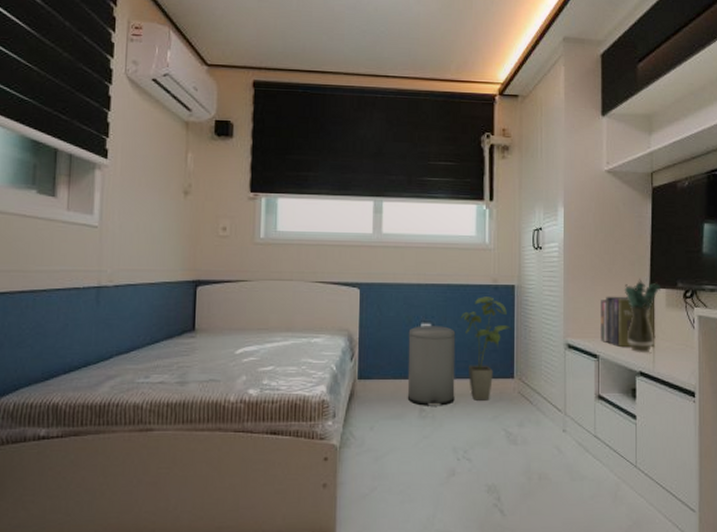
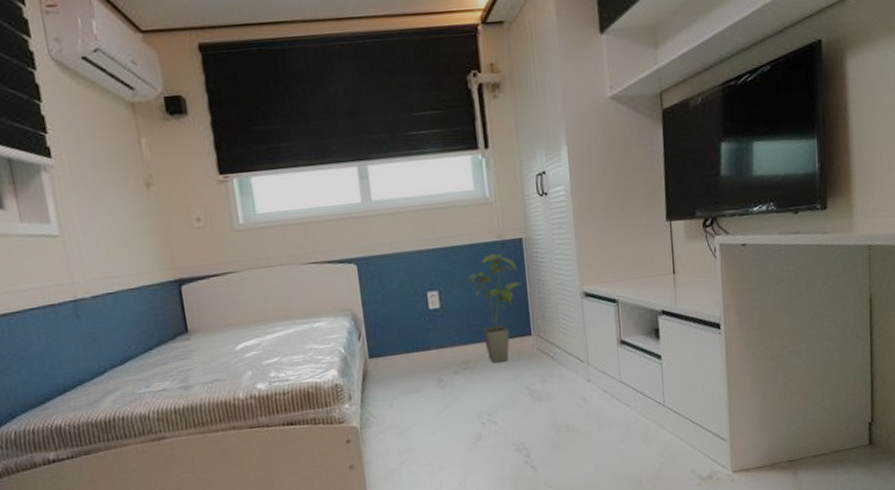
pedal bin: present [407,326,456,406] -> none [415,291,473,376]
books: present [601,296,654,348] -> none [615,233,675,289]
vase: present [624,278,660,353] -> none [639,212,678,292]

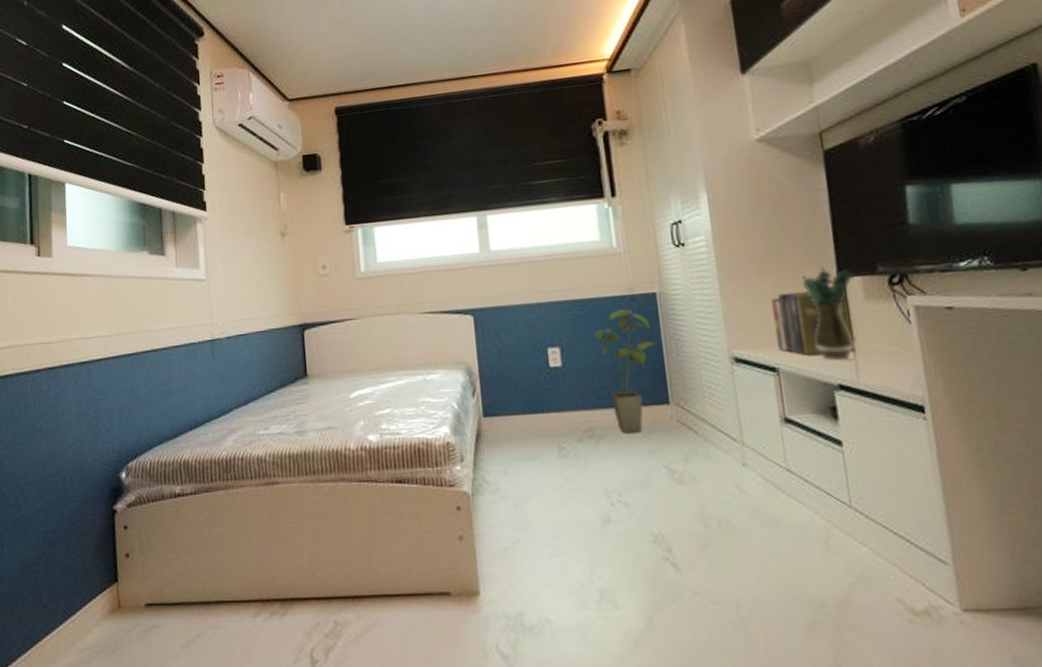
books: none [615,233,675,289] -> present [771,291,855,357]
vase: none [639,212,678,292] -> present [801,266,854,362]

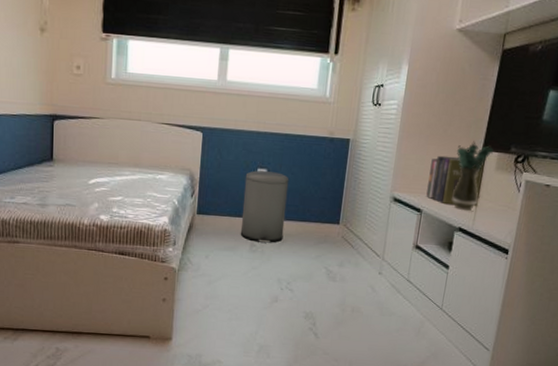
pedal bin: none [534,348,599,443] -> present [240,170,289,243]
house plant: present [593,309,659,434] -> none [294,148,343,242]

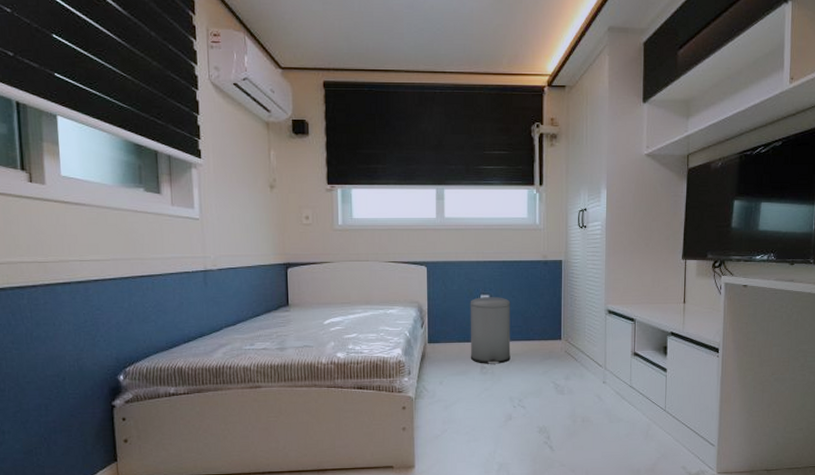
books: present [426,155,484,207] -> none [637,267,686,312]
vase: present [451,140,493,211] -> none [659,251,692,317]

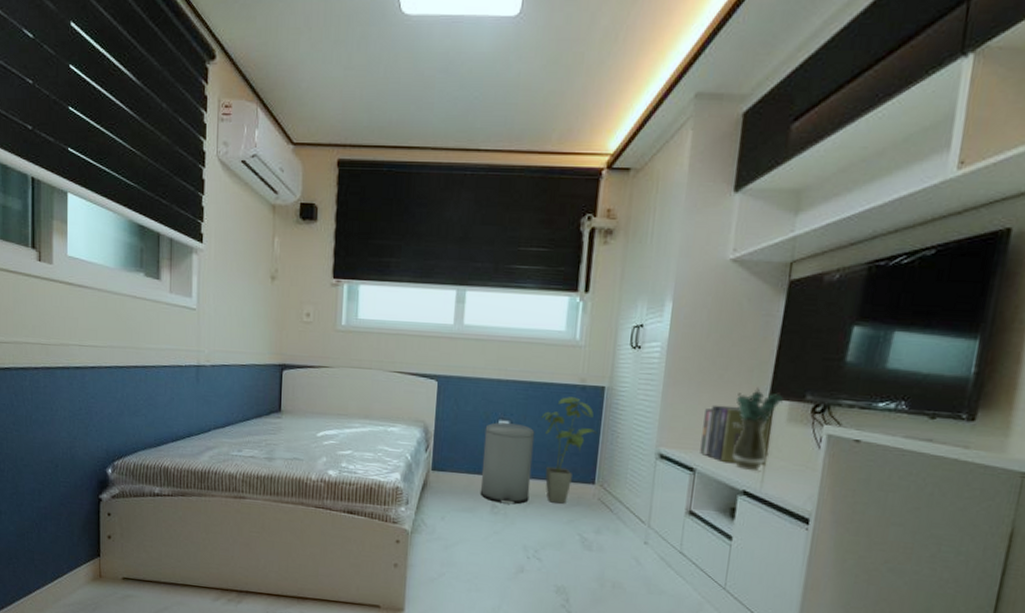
house plant: none [514,271,560,359] -> present [541,397,598,504]
books: none [637,267,686,312] -> present [700,404,772,466]
vase: none [659,251,692,317] -> present [731,387,783,471]

